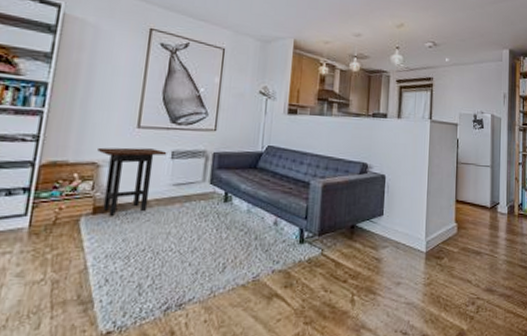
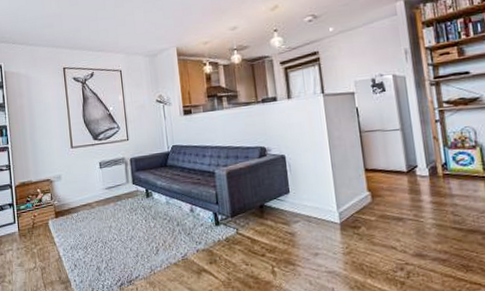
side table: present [97,147,167,216] -> none [48,162,96,218]

